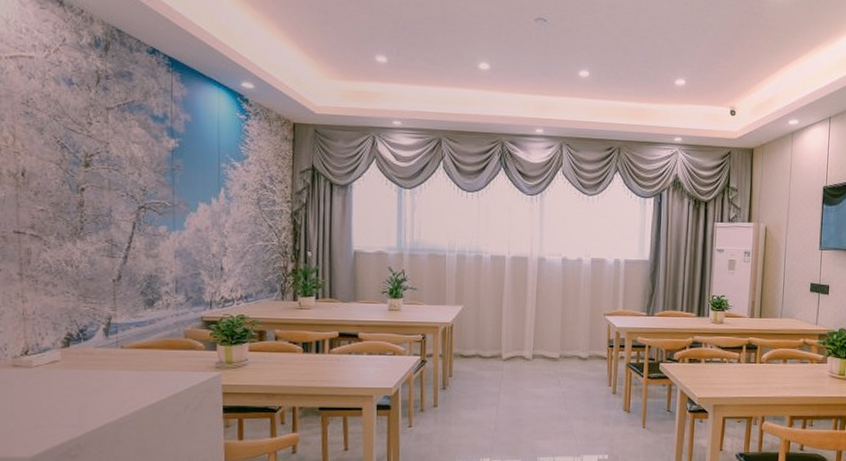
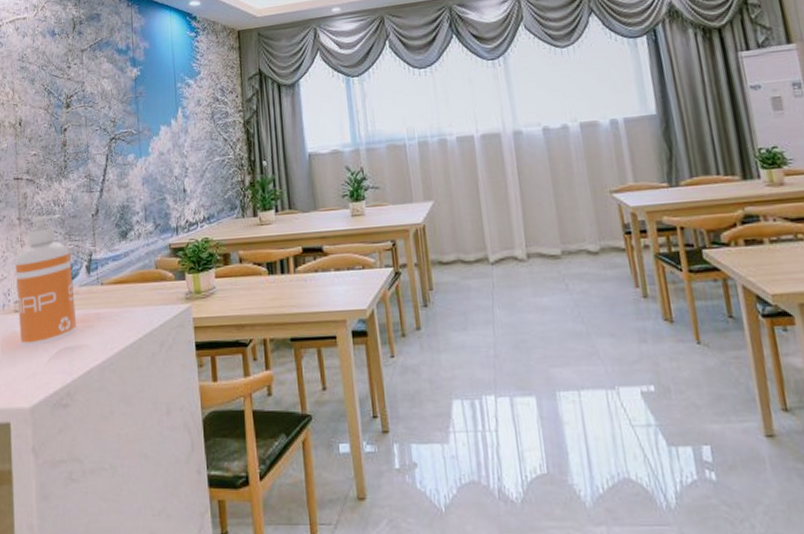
soap dispenser: none [14,274,90,400] -> present [15,214,77,346]

